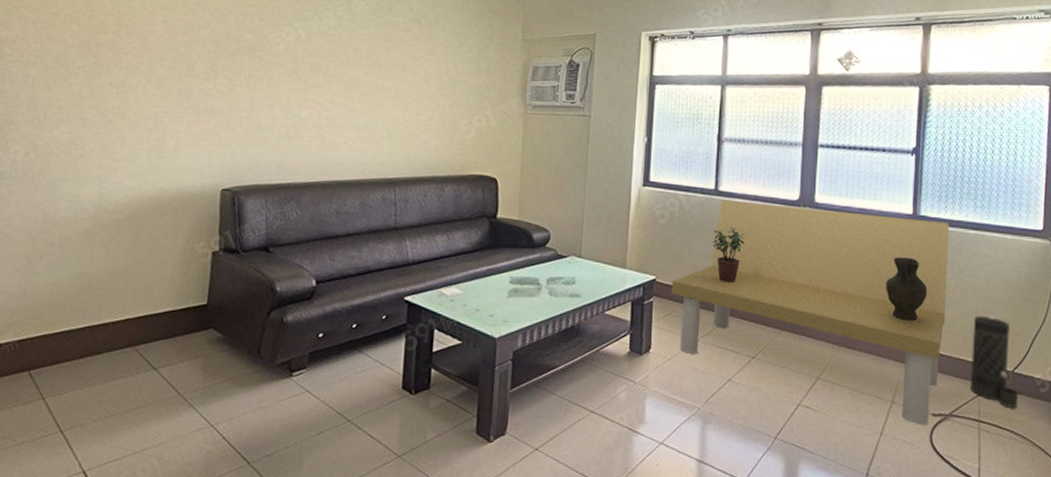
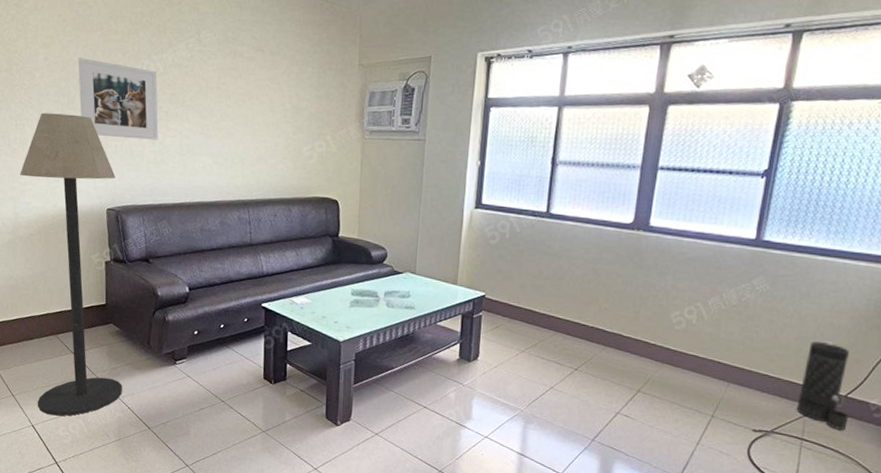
floor lamp: none [94,79,237,456] -> present [20,112,122,416]
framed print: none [200,21,299,112] -> present [77,58,159,140]
bench: present [671,199,949,426] -> none [499,222,795,440]
potted plant: present [712,226,745,283] -> none [541,248,575,301]
decorative vase: present [886,257,928,322] -> none [717,281,763,344]

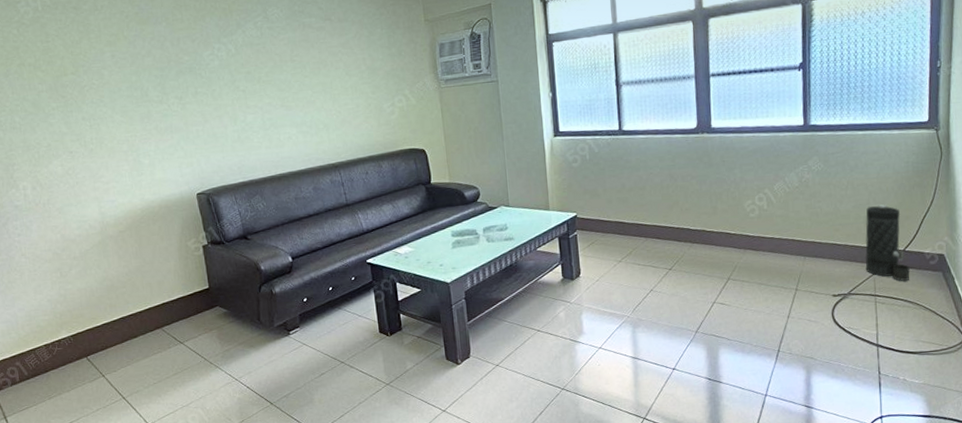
floor lamp: present [20,112,122,416] -> none [101,106,239,411]
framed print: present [77,58,159,140] -> none [146,50,239,123]

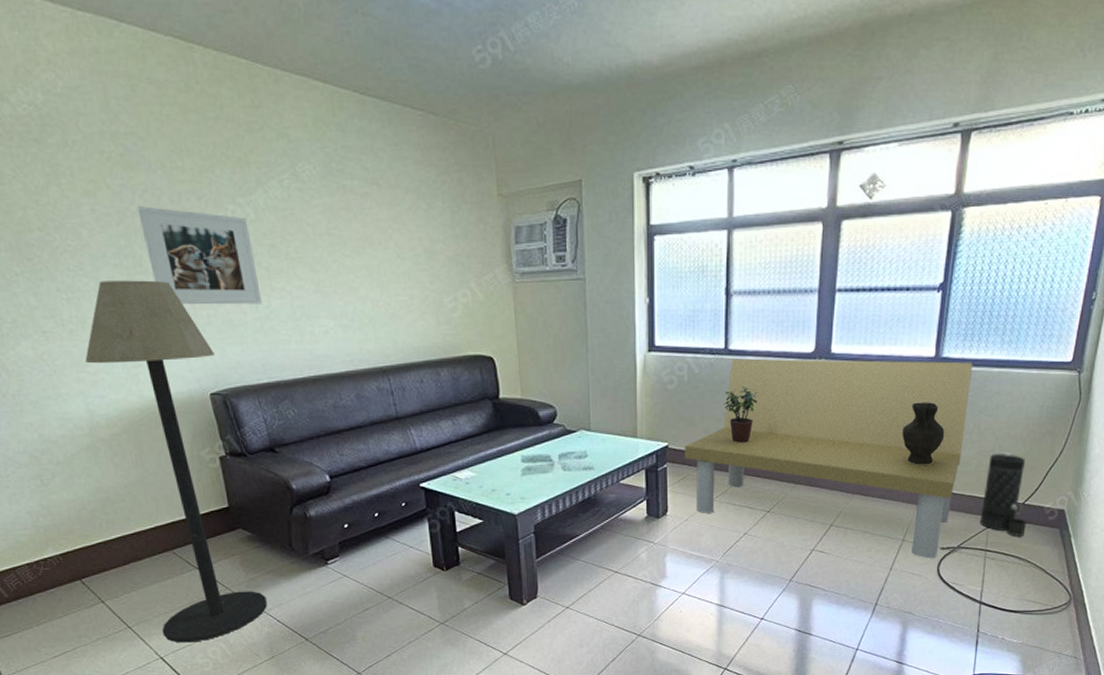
floor lamp: none [101,106,239,411] -> present [85,280,267,643]
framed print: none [146,50,239,123] -> present [137,206,262,305]
bench: none [591,127,840,306] -> present [685,358,972,559]
potted plant: none [622,160,651,210] -> present [724,386,758,443]
decorative vase: none [783,164,822,221] -> present [902,402,945,465]

